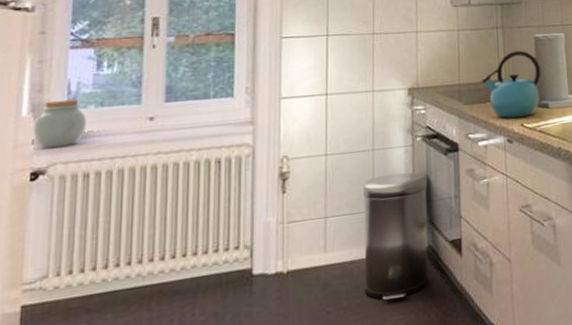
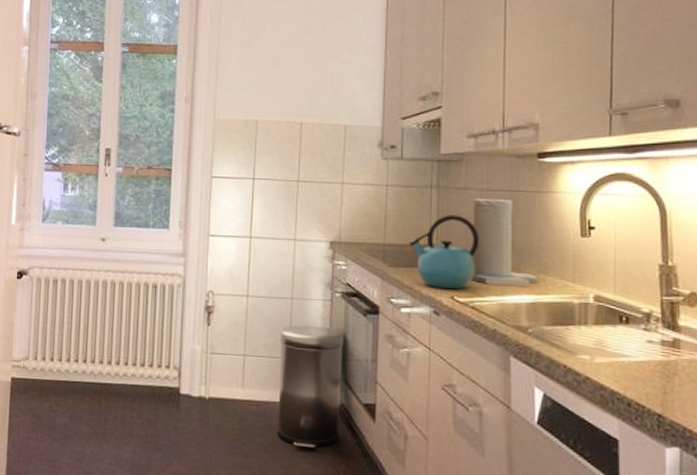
jar: present [32,99,88,149] -> none [19,214,57,254]

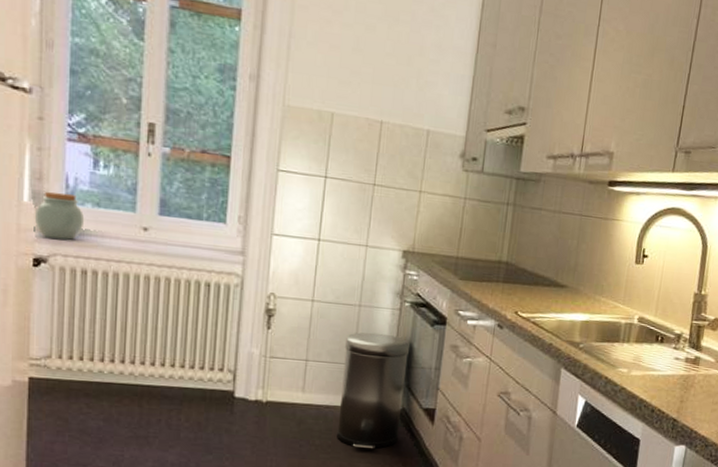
jar: none [19,214,57,254] -> present [34,192,85,240]
kettle: present [409,215,479,290] -> none [481,233,547,305]
paper towel: present [472,198,538,288] -> none [535,219,594,307]

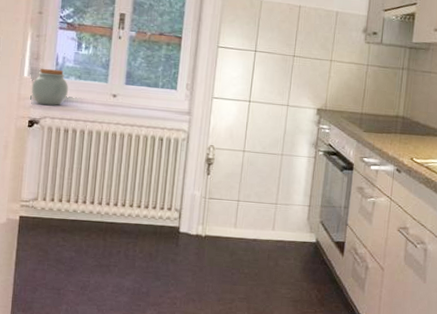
pedal bin: present [337,332,410,450] -> none [262,177,323,277]

